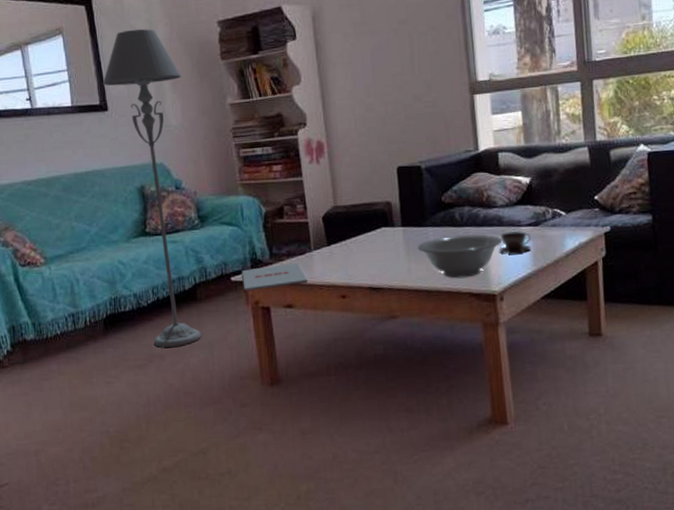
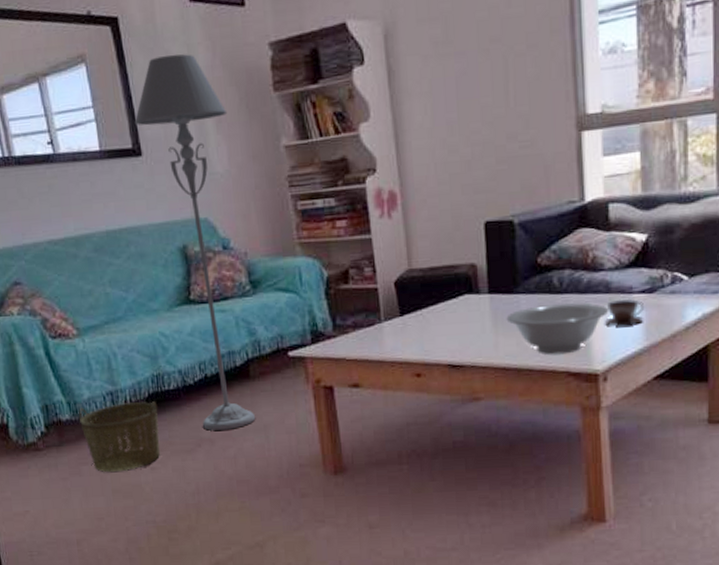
basket: none [42,322,116,388] -> present [78,401,161,473]
magazine: present [242,263,309,292] -> none [301,336,378,369]

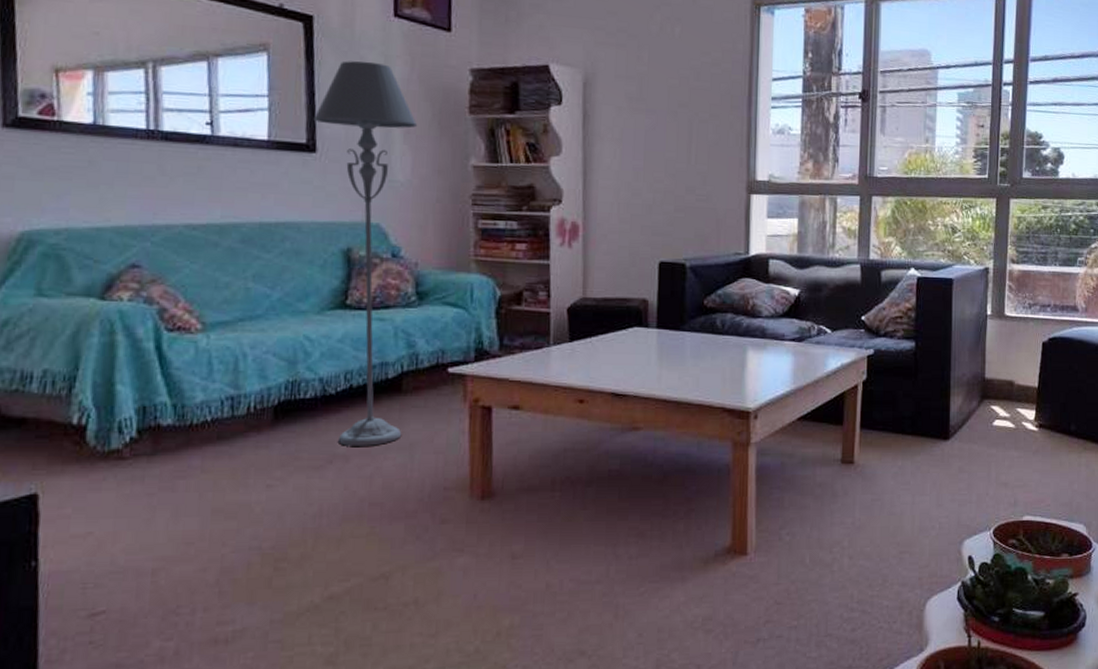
basket: present [78,401,161,473] -> none [184,409,288,489]
decorative bowl: present [506,302,609,355] -> none [671,343,764,391]
teacup: present [604,298,644,326] -> none [758,344,793,368]

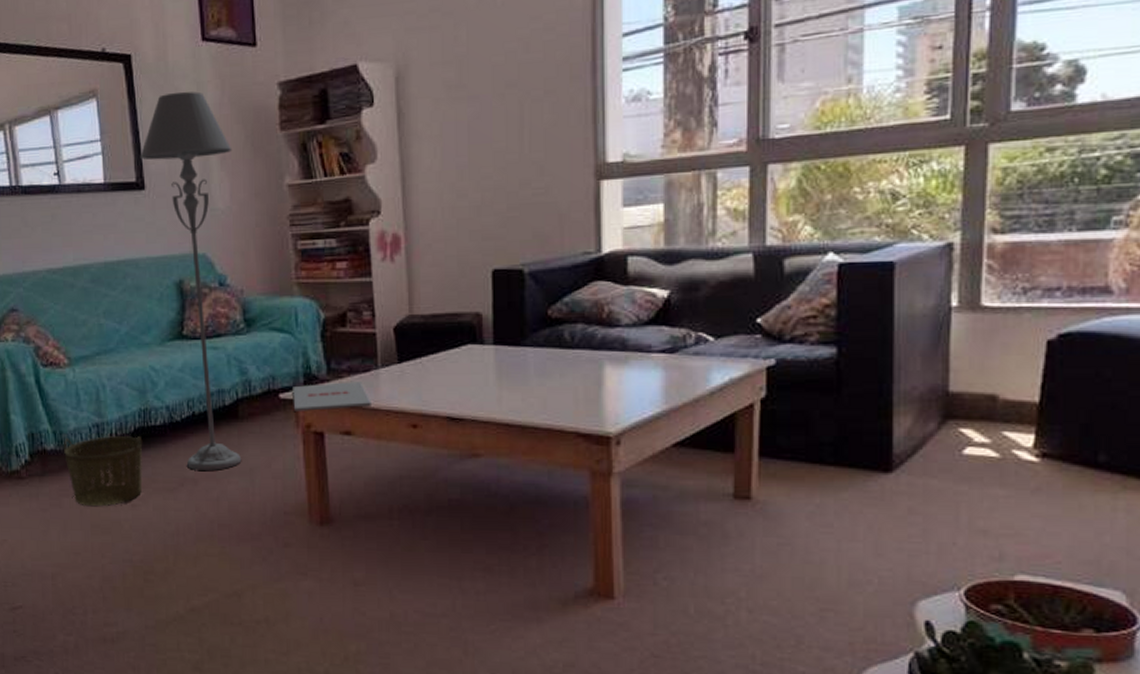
basket: none [184,409,288,489] -> present [63,435,143,507]
magazine: none [461,358,543,387] -> present [293,382,373,413]

